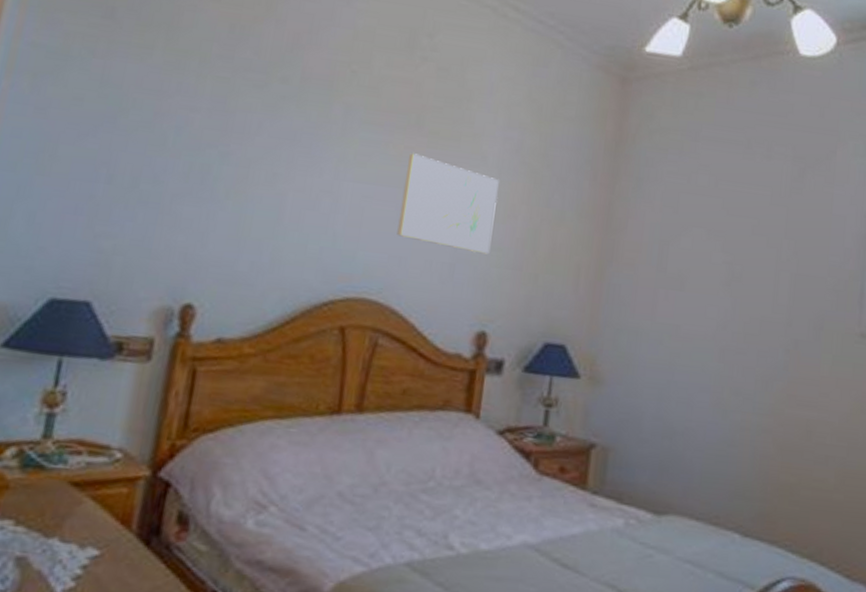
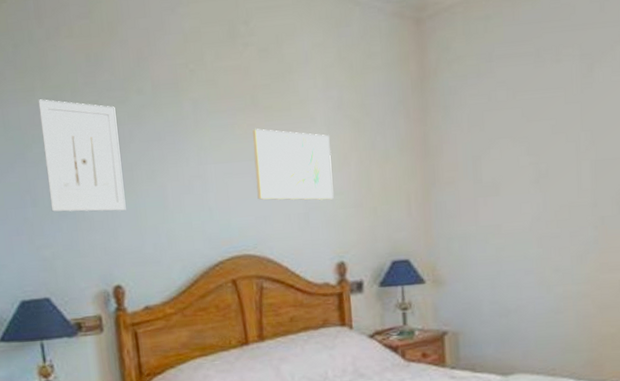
wall art: none [129,60,249,213] -> present [38,99,126,212]

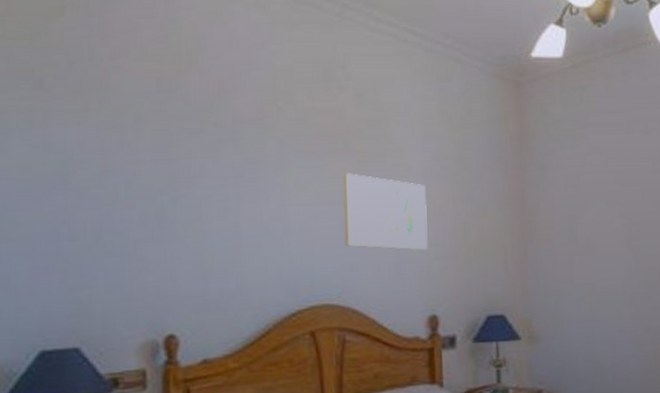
wall art: present [38,99,126,212] -> none [92,122,190,251]

